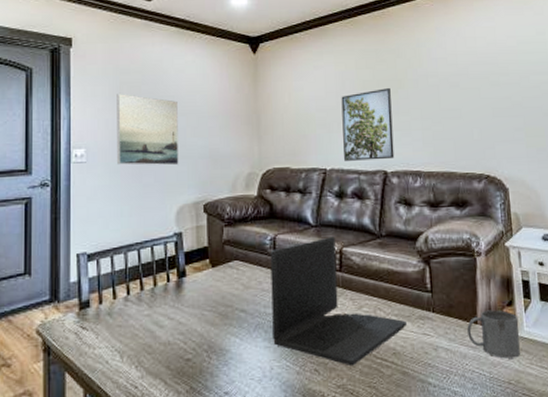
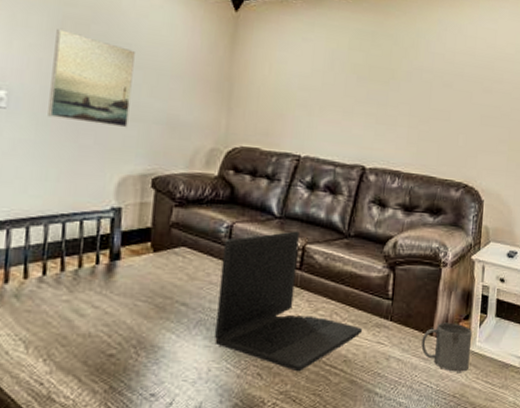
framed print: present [341,88,395,161] -> none [322,76,382,154]

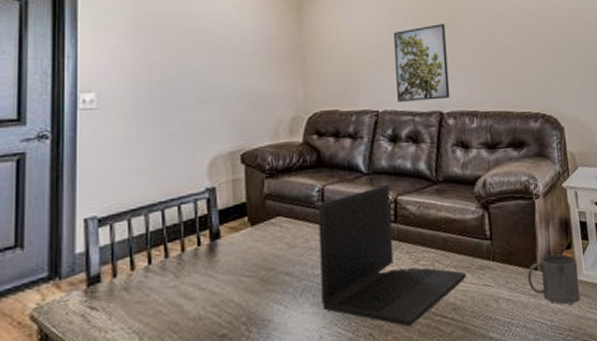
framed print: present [48,29,135,128] -> none [136,28,211,111]
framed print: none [322,76,382,154] -> present [393,24,450,102]

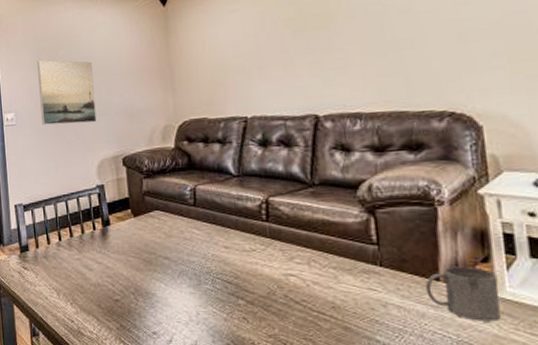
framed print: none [136,28,211,111] -> present [37,60,97,125]
laptop: present [318,185,466,327] -> none [190,186,347,317]
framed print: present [393,24,450,102] -> none [261,24,327,107]

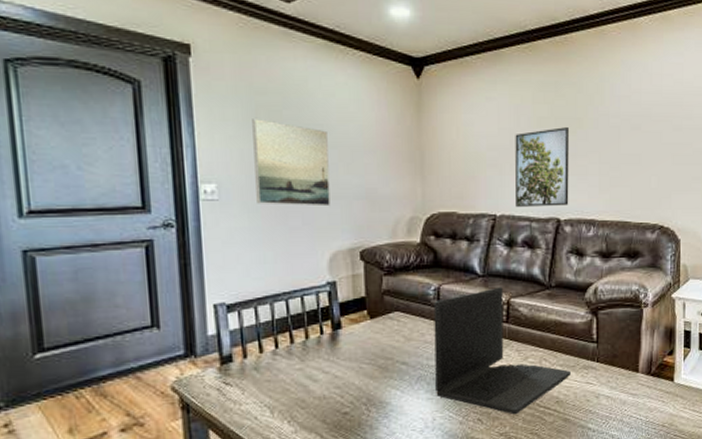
laptop: none [190,186,347,317] -> present [433,287,571,415]
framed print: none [261,24,327,107] -> present [515,127,569,207]
mug: present [426,266,501,322] -> none [629,359,677,404]

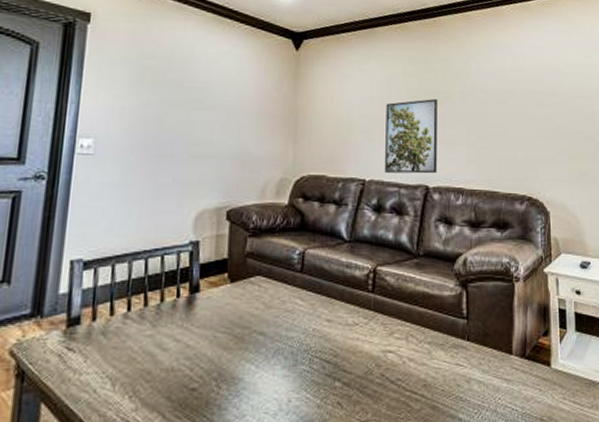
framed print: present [252,119,330,207] -> none [130,80,207,165]
laptop: present [433,287,571,415] -> none [293,254,439,400]

